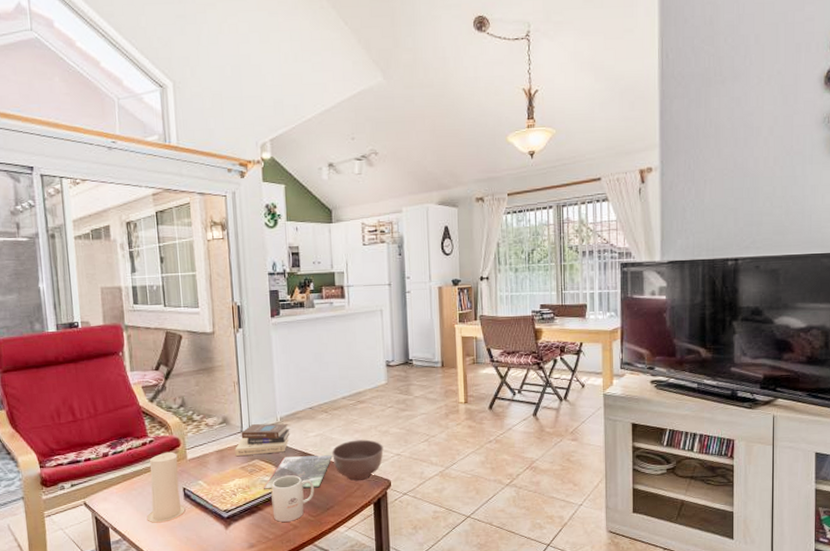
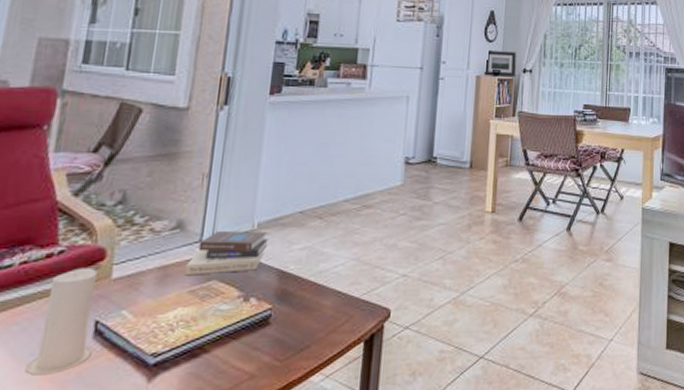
magazine: present [263,455,333,490] -> none [215,275,320,324]
mug: present [271,475,314,523] -> none [222,302,288,371]
bowl: present [332,439,384,481] -> none [319,255,388,310]
picture frame: none [445,262,473,286] -> present [484,51,517,77]

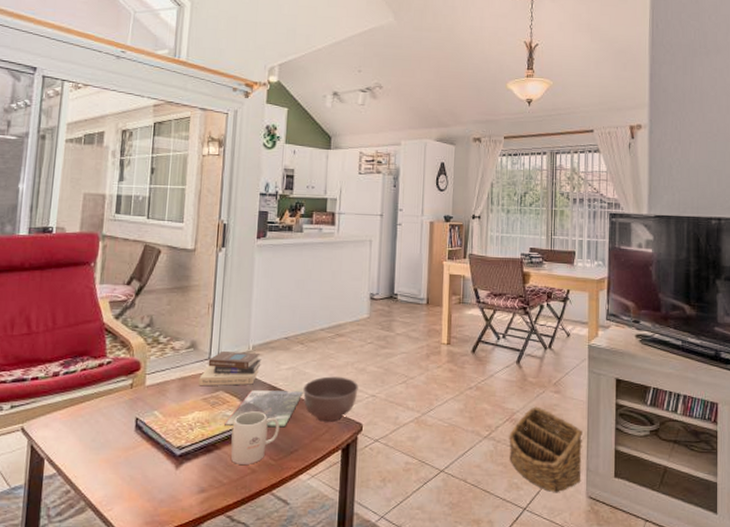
candle: present [25,267,98,376] -> none [89,375,136,457]
magazine: none [215,275,320,324] -> present [223,390,303,428]
mug: none [222,302,288,371] -> present [230,411,280,466]
bowl: none [319,255,388,310] -> present [303,376,359,422]
picture frame: present [484,51,517,77] -> none [437,199,466,223]
basket: none [556,277,634,372] -> present [509,406,582,493]

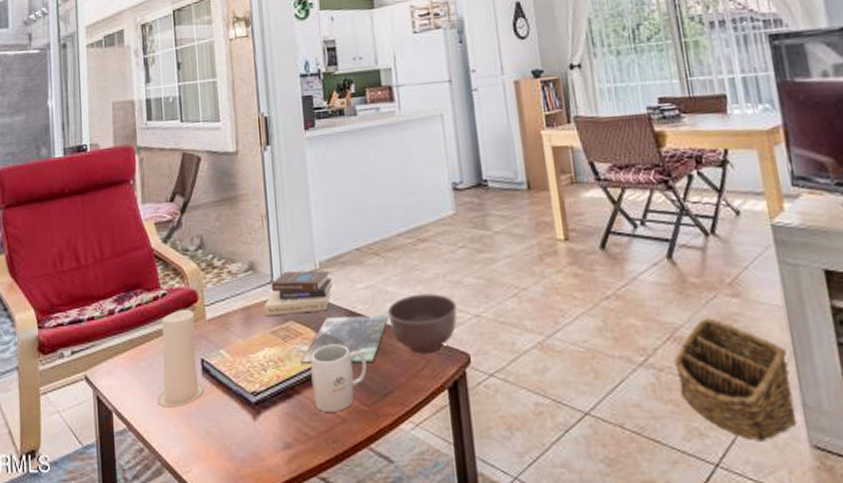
candle: none [89,375,136,457] -> present [157,309,205,408]

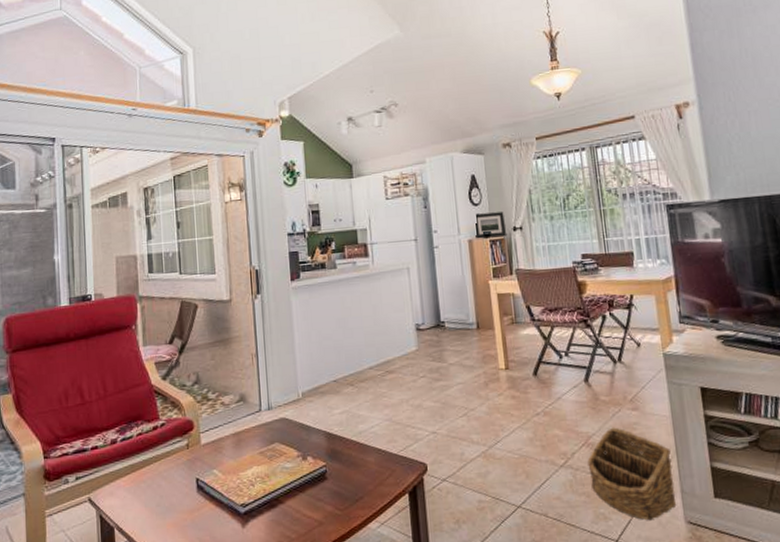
candle: present [157,309,205,408] -> none [156,436,199,522]
books: present [264,270,333,317] -> none [253,399,313,440]
magazine: present [299,315,389,365] -> none [283,435,360,479]
mug: present [310,344,367,414] -> none [293,460,341,519]
bowl: present [388,293,457,353] -> none [360,415,417,465]
picture frame: none [523,46,561,80] -> present [475,212,506,239]

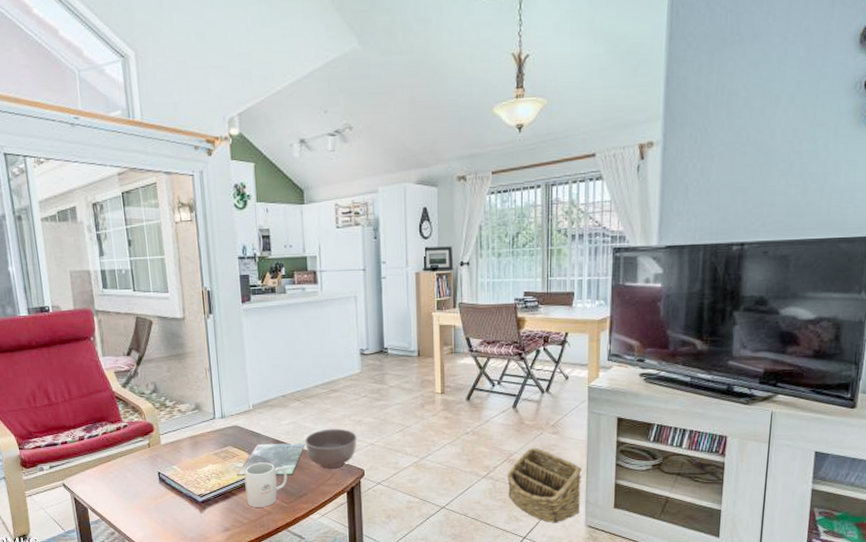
magazine: none [283,435,360,479] -> present [236,443,305,477]
mug: none [293,460,341,519] -> present [244,462,287,508]
bowl: none [360,415,417,465] -> present [305,428,357,469]

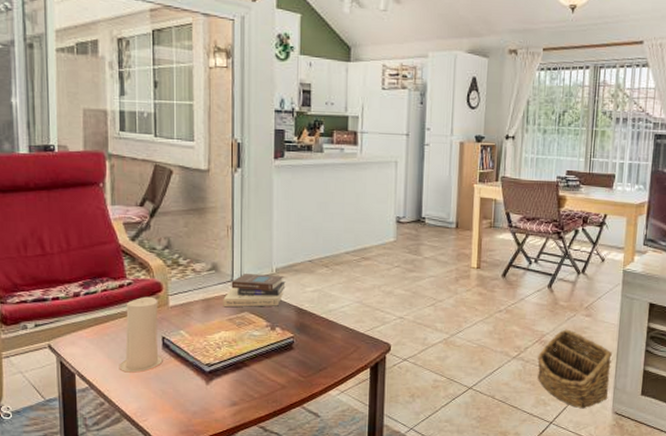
candle: none [123,437,162,505] -> present [119,296,164,373]
books: none [208,411,263,443] -> present [223,274,286,308]
magazine: present [236,443,305,477] -> none [251,311,330,347]
mug: present [244,462,287,508] -> none [260,331,307,382]
bowl: present [305,428,357,469] -> none [330,299,386,342]
picture frame: present [423,246,453,272] -> none [468,117,499,144]

